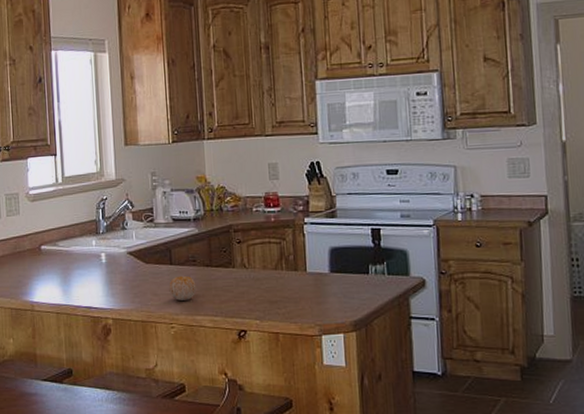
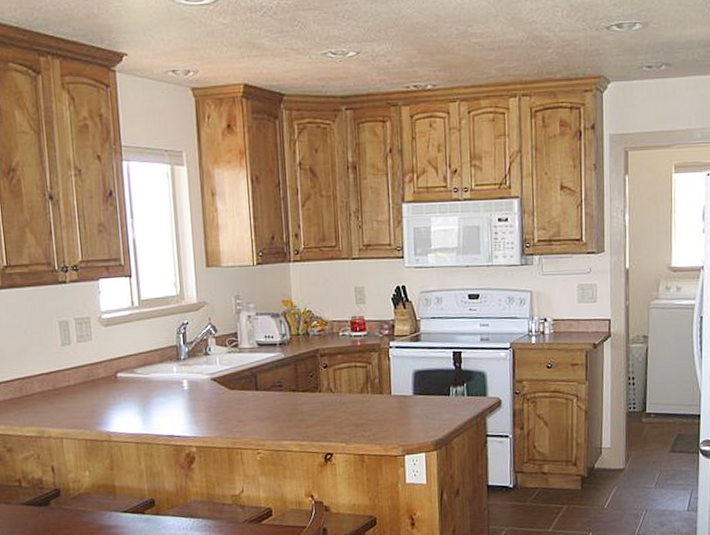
fruit: present [169,275,197,301] -> none [254,401,283,426]

